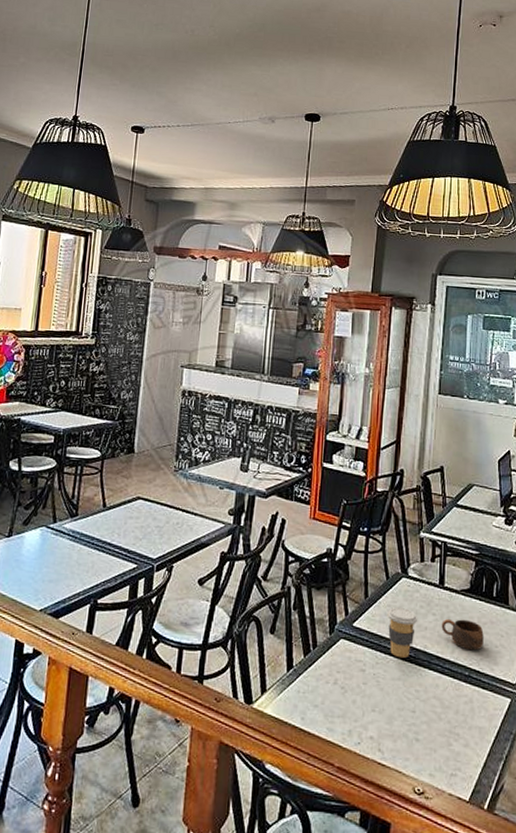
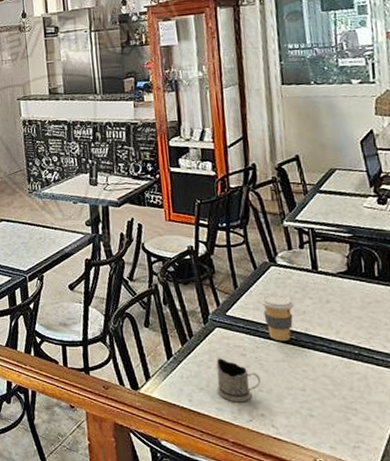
tea glass holder: none [331,673,375,723] -> present [216,358,261,403]
cup: present [441,618,484,651] -> none [320,301,371,330]

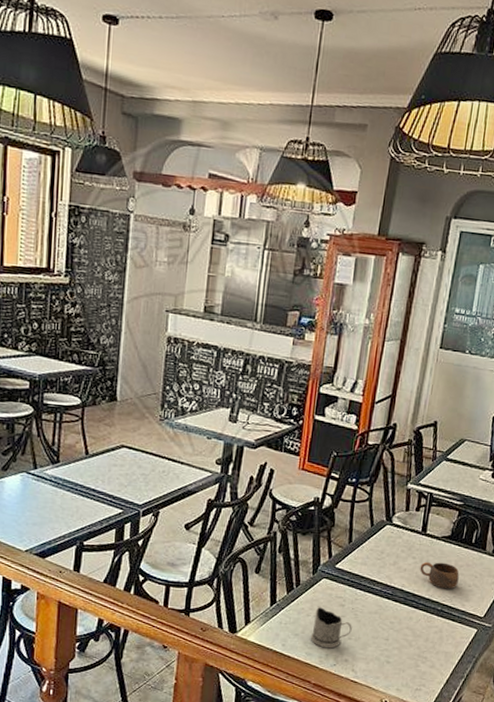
coffee cup: present [260,295,294,342] -> none [368,551,398,596]
cup: none [320,301,371,330] -> present [420,561,459,590]

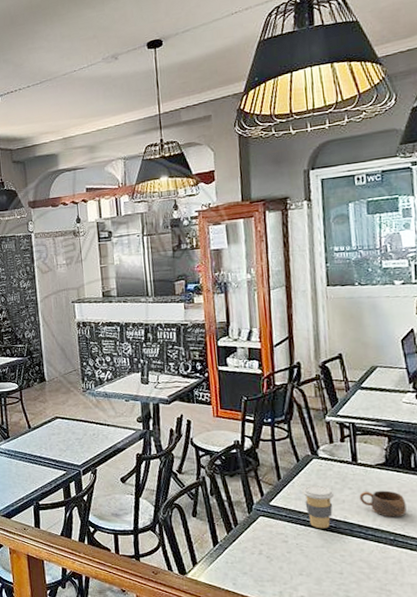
tea glass holder: present [310,607,352,649] -> none [259,545,301,585]
coffee cup: none [368,551,398,596] -> present [302,485,334,529]

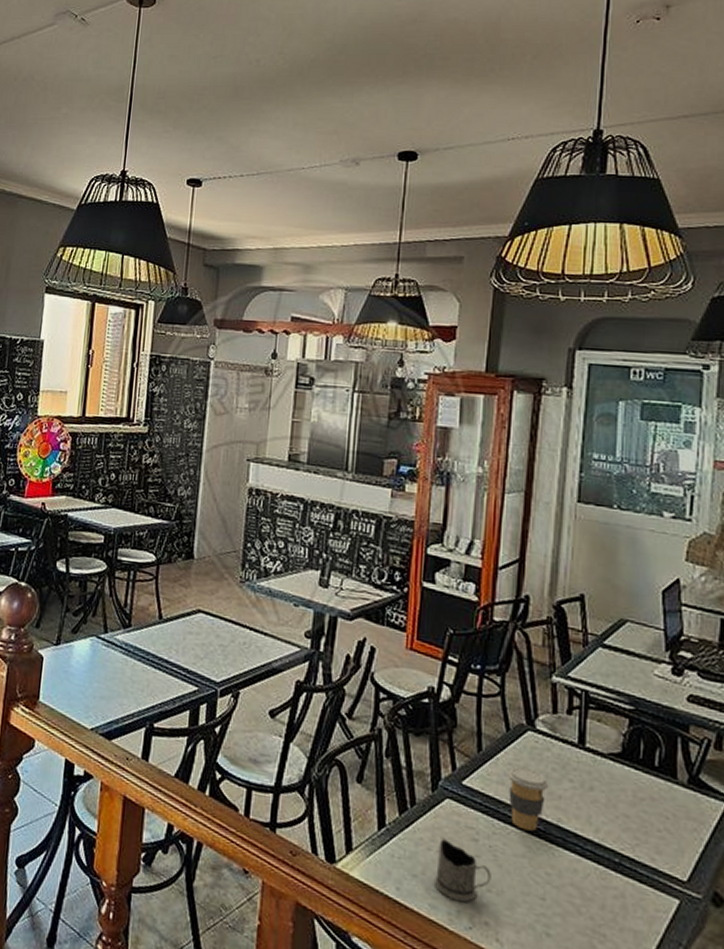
tea glass holder: none [259,545,301,585] -> present [433,839,491,903]
cup: present [359,490,407,517] -> none [581,788,641,833]

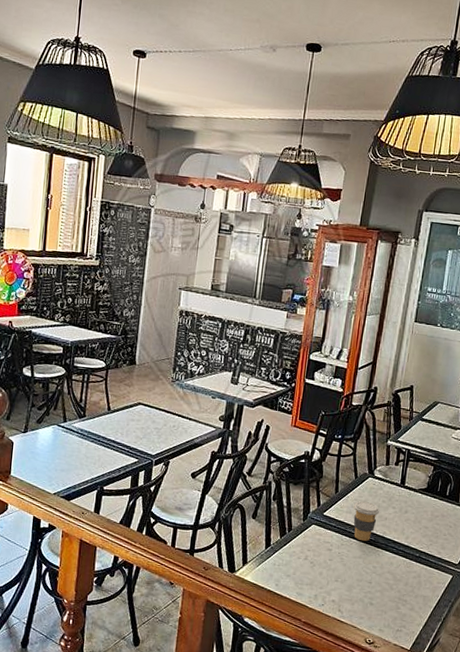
tea glass holder: present [433,839,491,903] -> none [300,551,339,590]

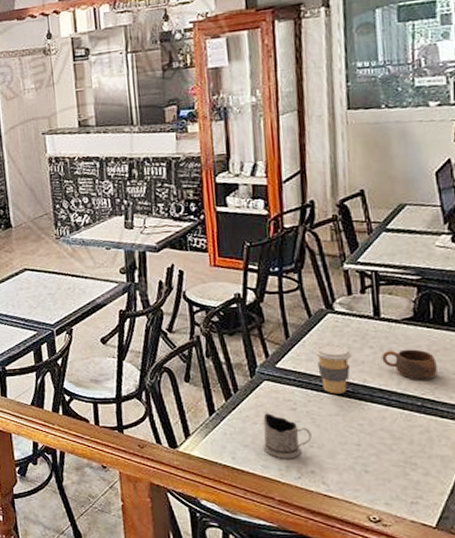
tea glass holder: none [300,551,339,590] -> present [263,413,312,459]
cup: none [399,511,435,538] -> present [381,349,437,380]

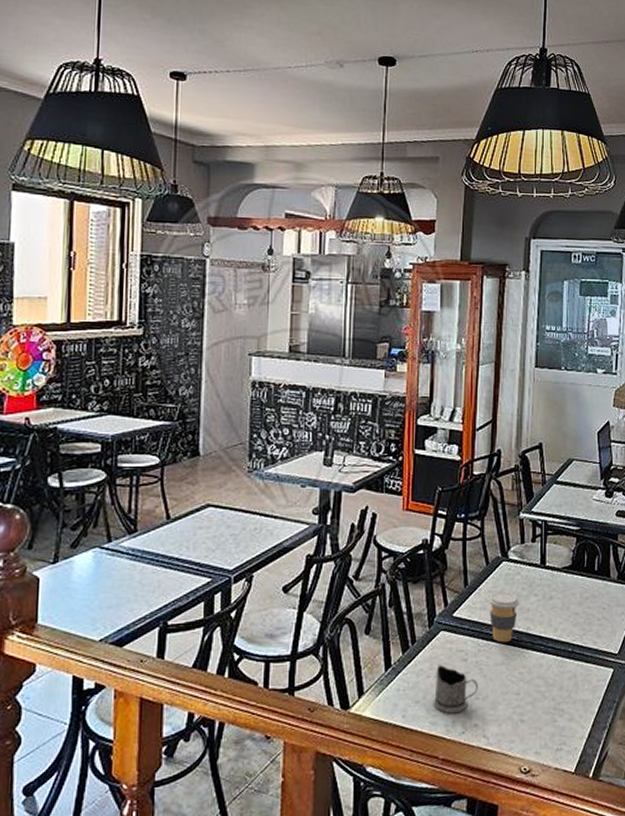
cup: present [381,349,437,380] -> none [544,596,586,627]

